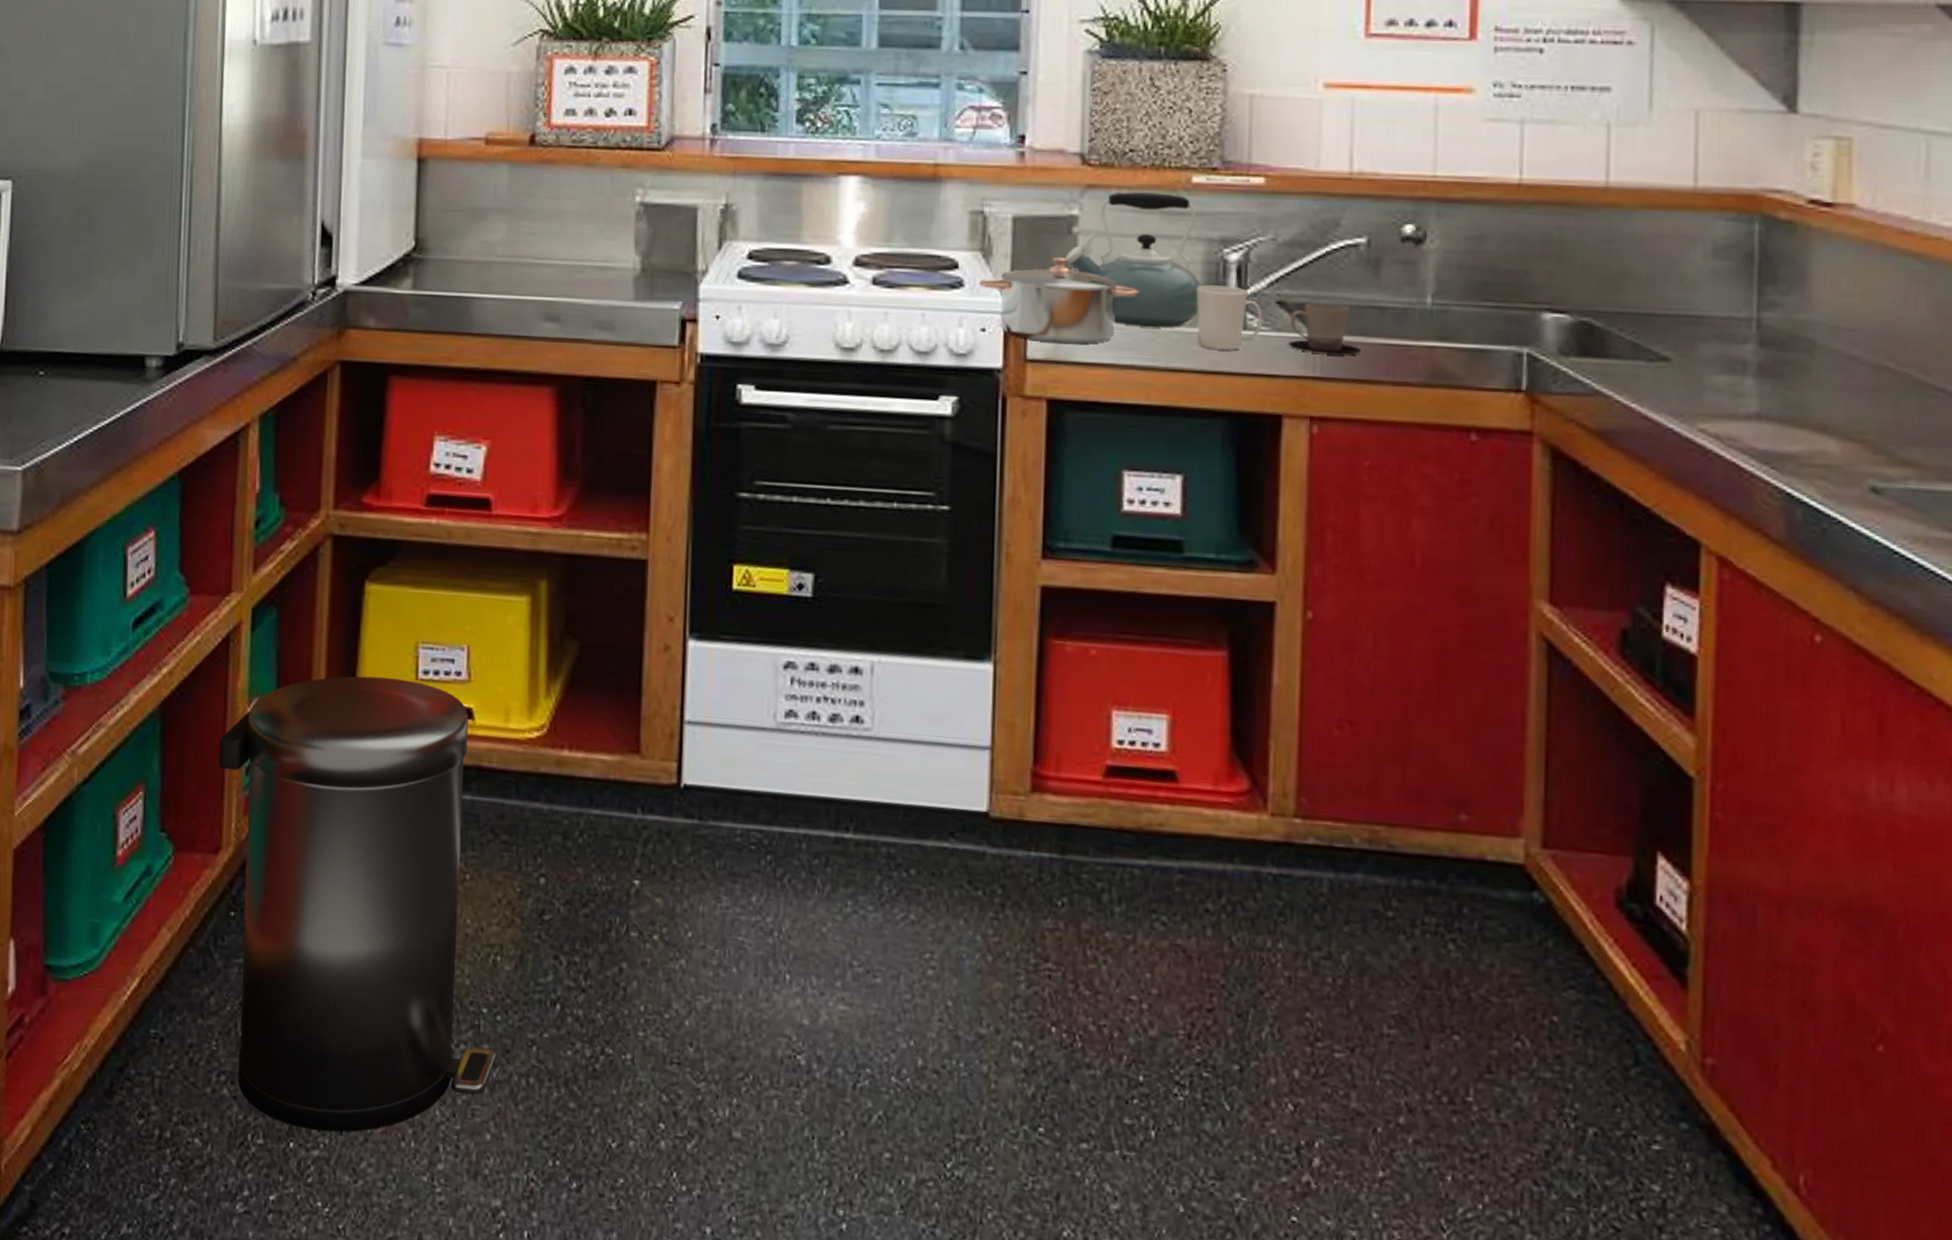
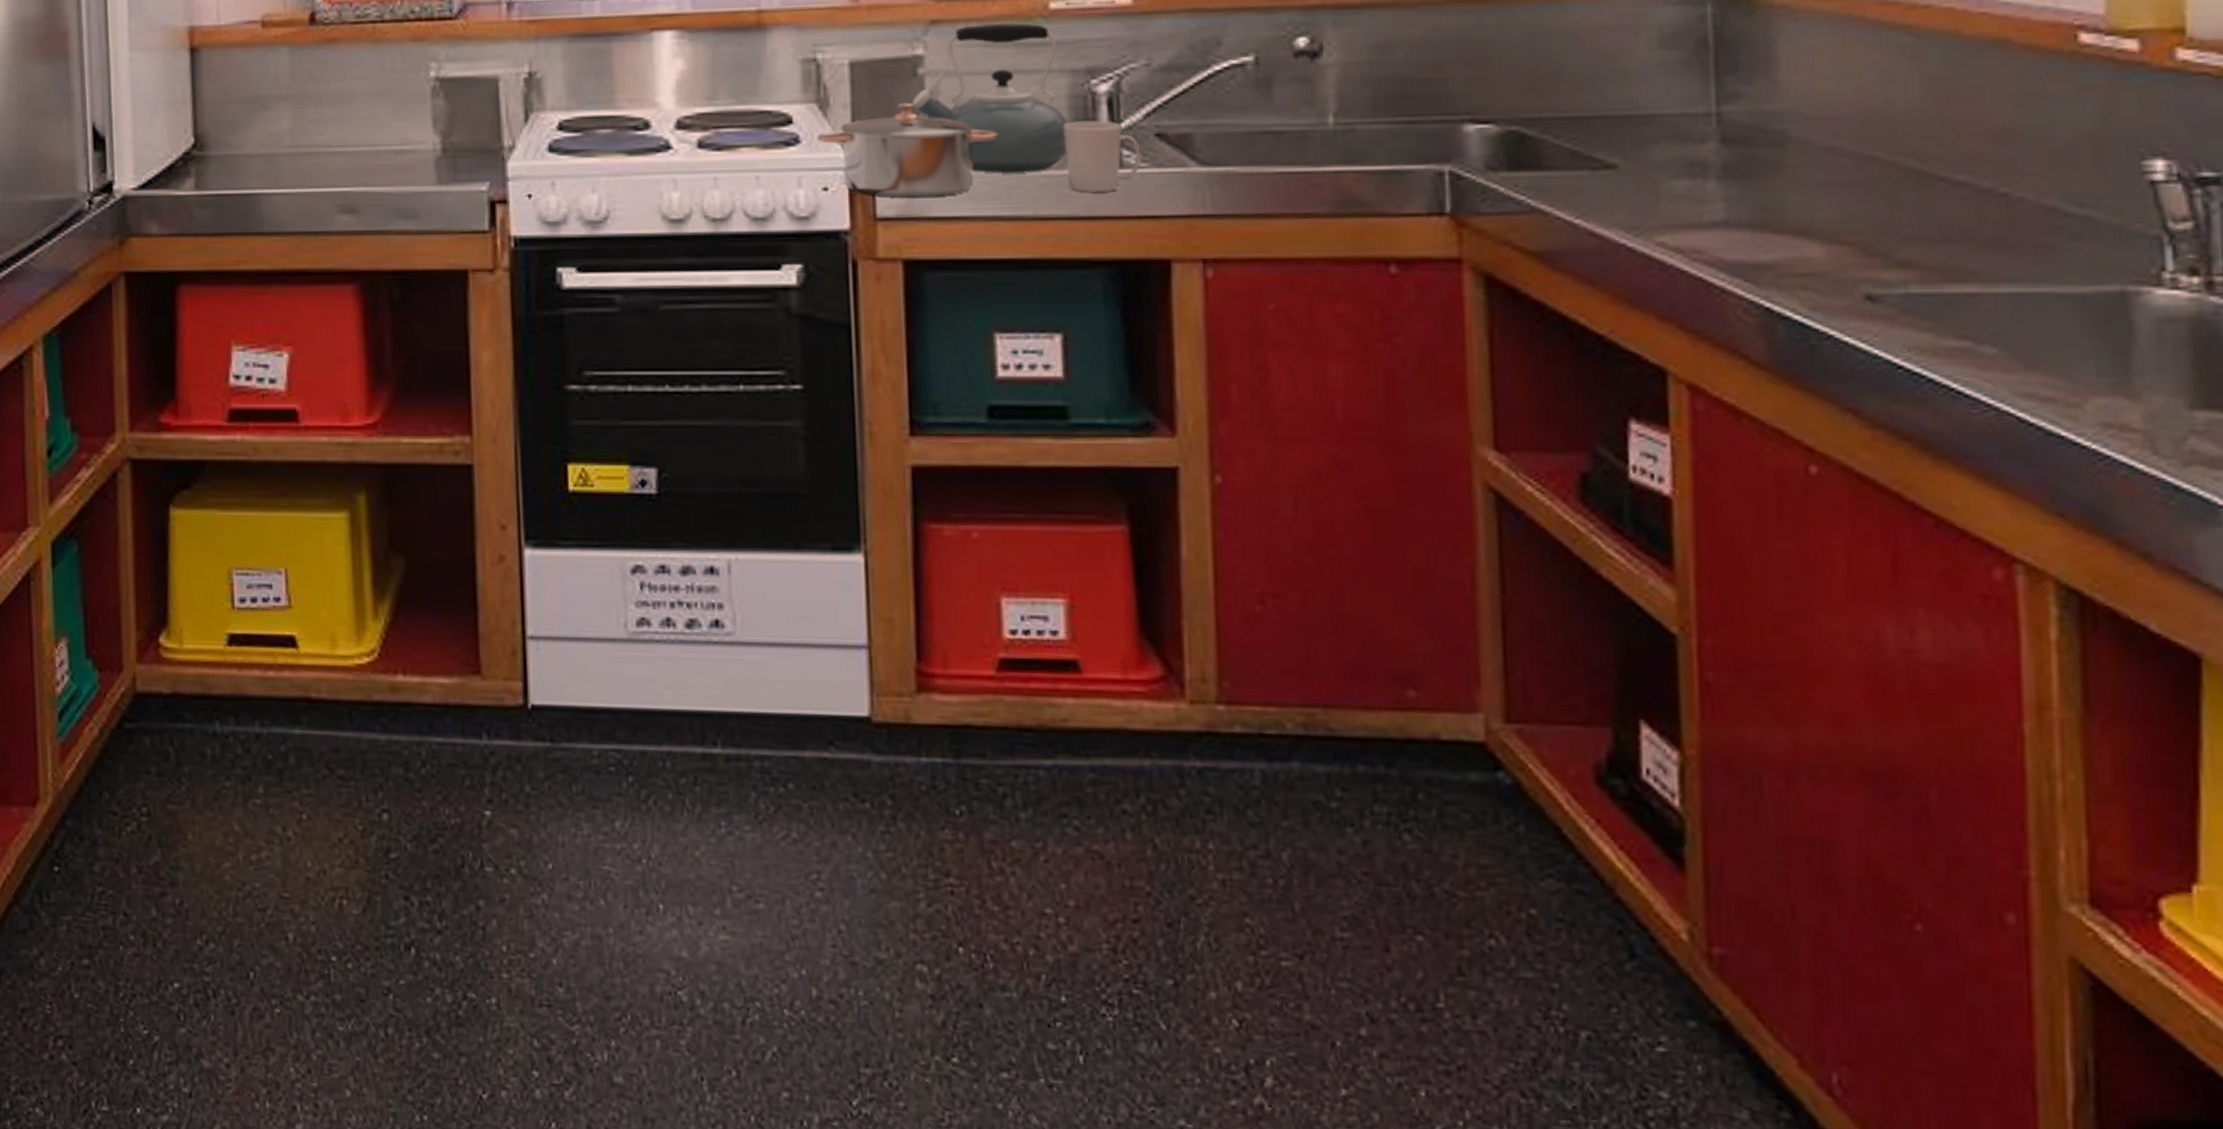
pedal bin: present [218,676,497,1132] -> none [27,608,351,1095]
cup: present [1288,303,1362,355] -> none [1172,132,1257,188]

